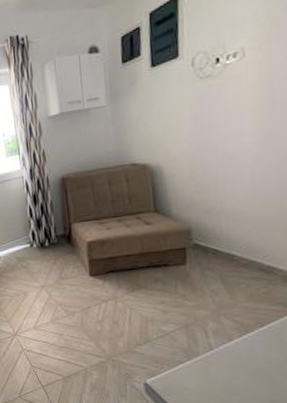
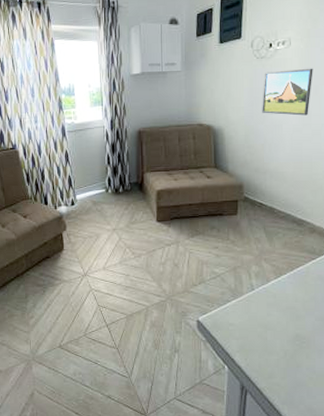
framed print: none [210,80,278,144] -> present [262,68,313,116]

